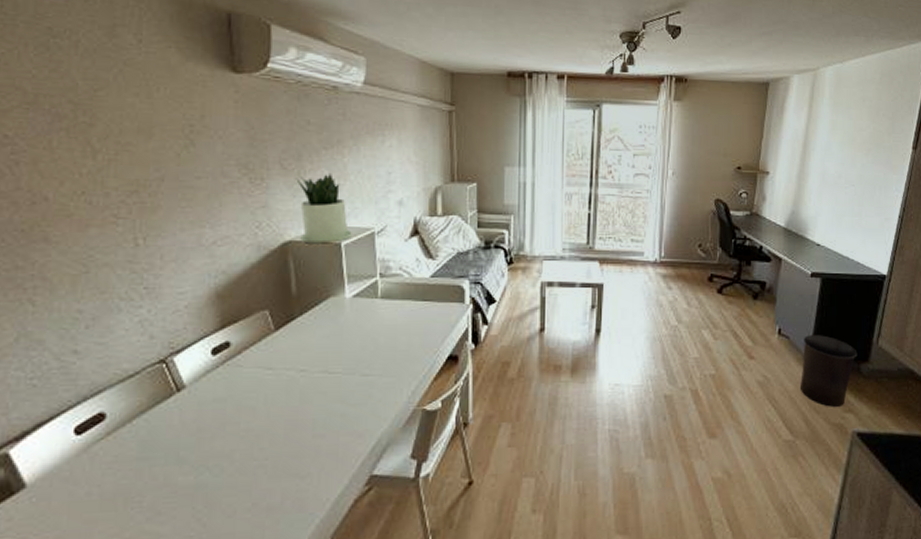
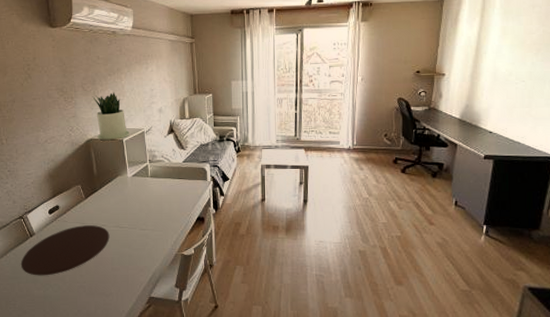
placemat: none [157,371,312,453] -> present [21,225,110,276]
waste bin: present [801,335,858,407] -> none [475,206,528,265]

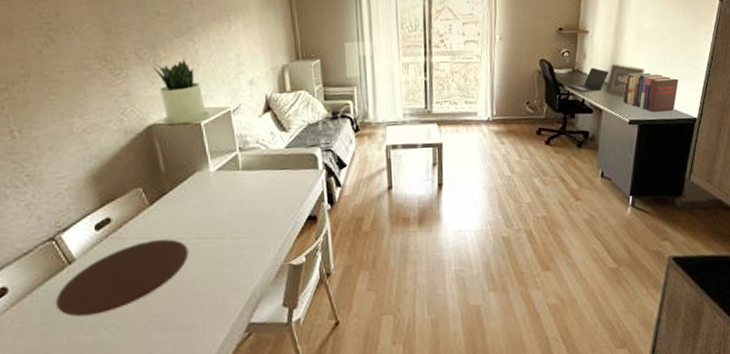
laptop: none [423,106,464,128] -> present [567,67,609,93]
picture frame: none [461,104,501,134] -> present [606,64,644,98]
books: none [479,112,538,149] -> present [623,72,679,112]

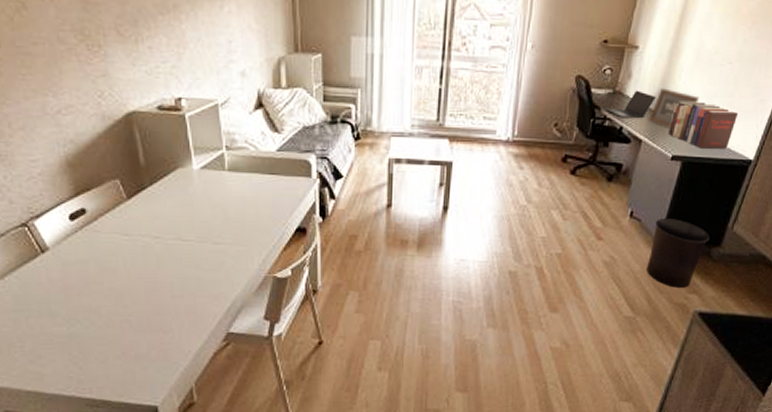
placemat: present [56,239,189,317] -> none [29,237,167,307]
planter: present [152,59,210,126] -> none [134,40,195,115]
waste bin: none [622,175,672,237] -> present [647,219,710,288]

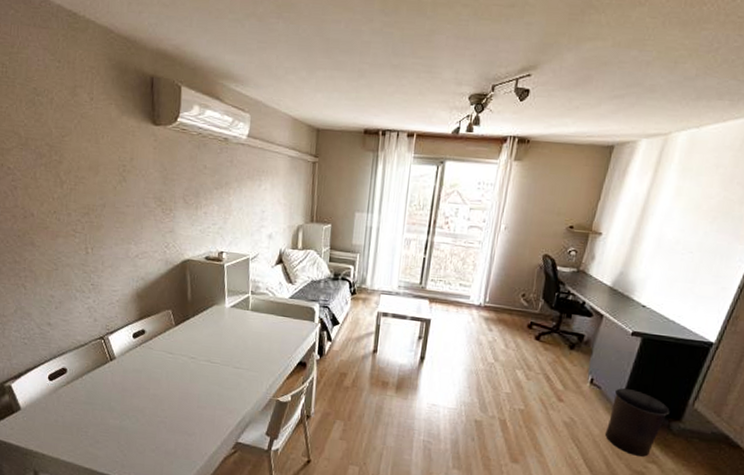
laptop: present [605,90,656,119] -> none [569,271,617,296]
picture frame: present [649,88,699,129] -> none [610,270,660,307]
books: present [668,101,739,149] -> none [629,283,700,330]

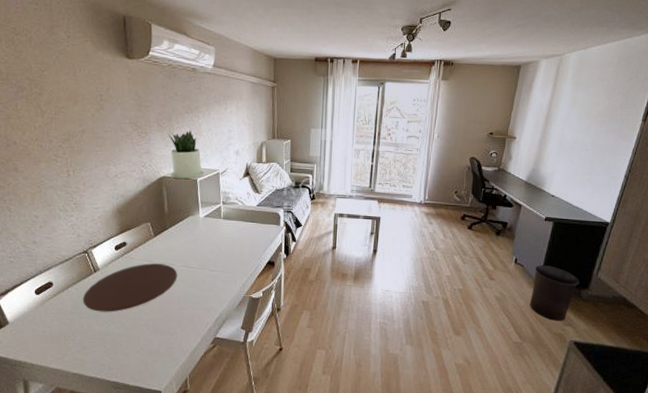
placemat: none [98,354,199,406] -> present [83,263,178,312]
planter: none [194,208,233,264] -> present [168,130,204,180]

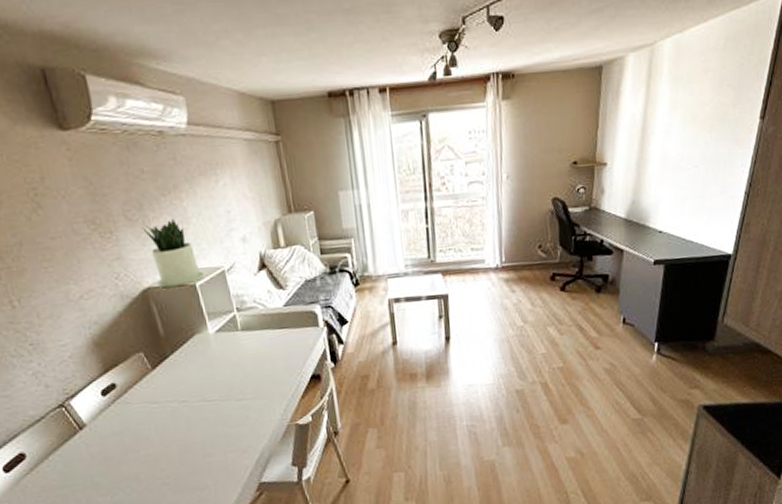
placemat: present [83,263,178,312] -> none [72,402,195,480]
waste bin: present [530,265,579,321] -> none [647,319,703,386]

